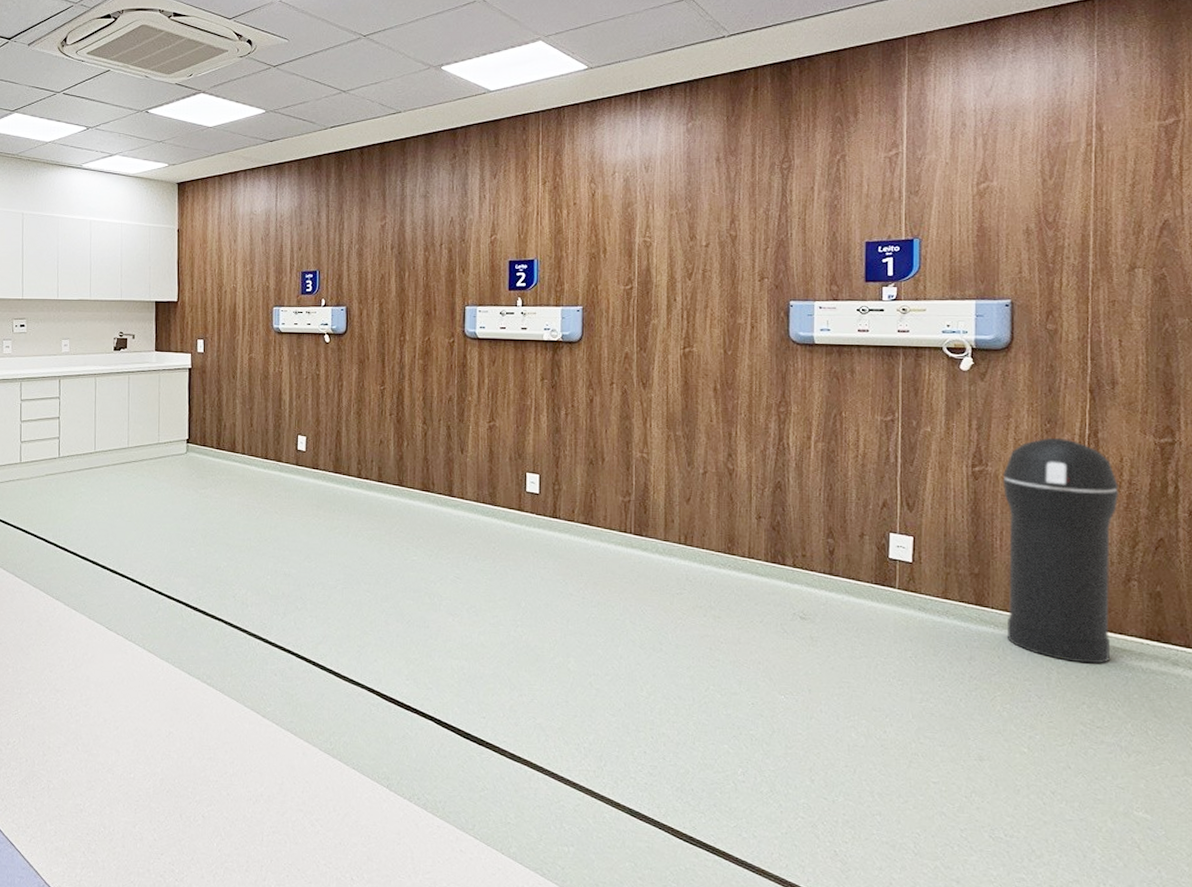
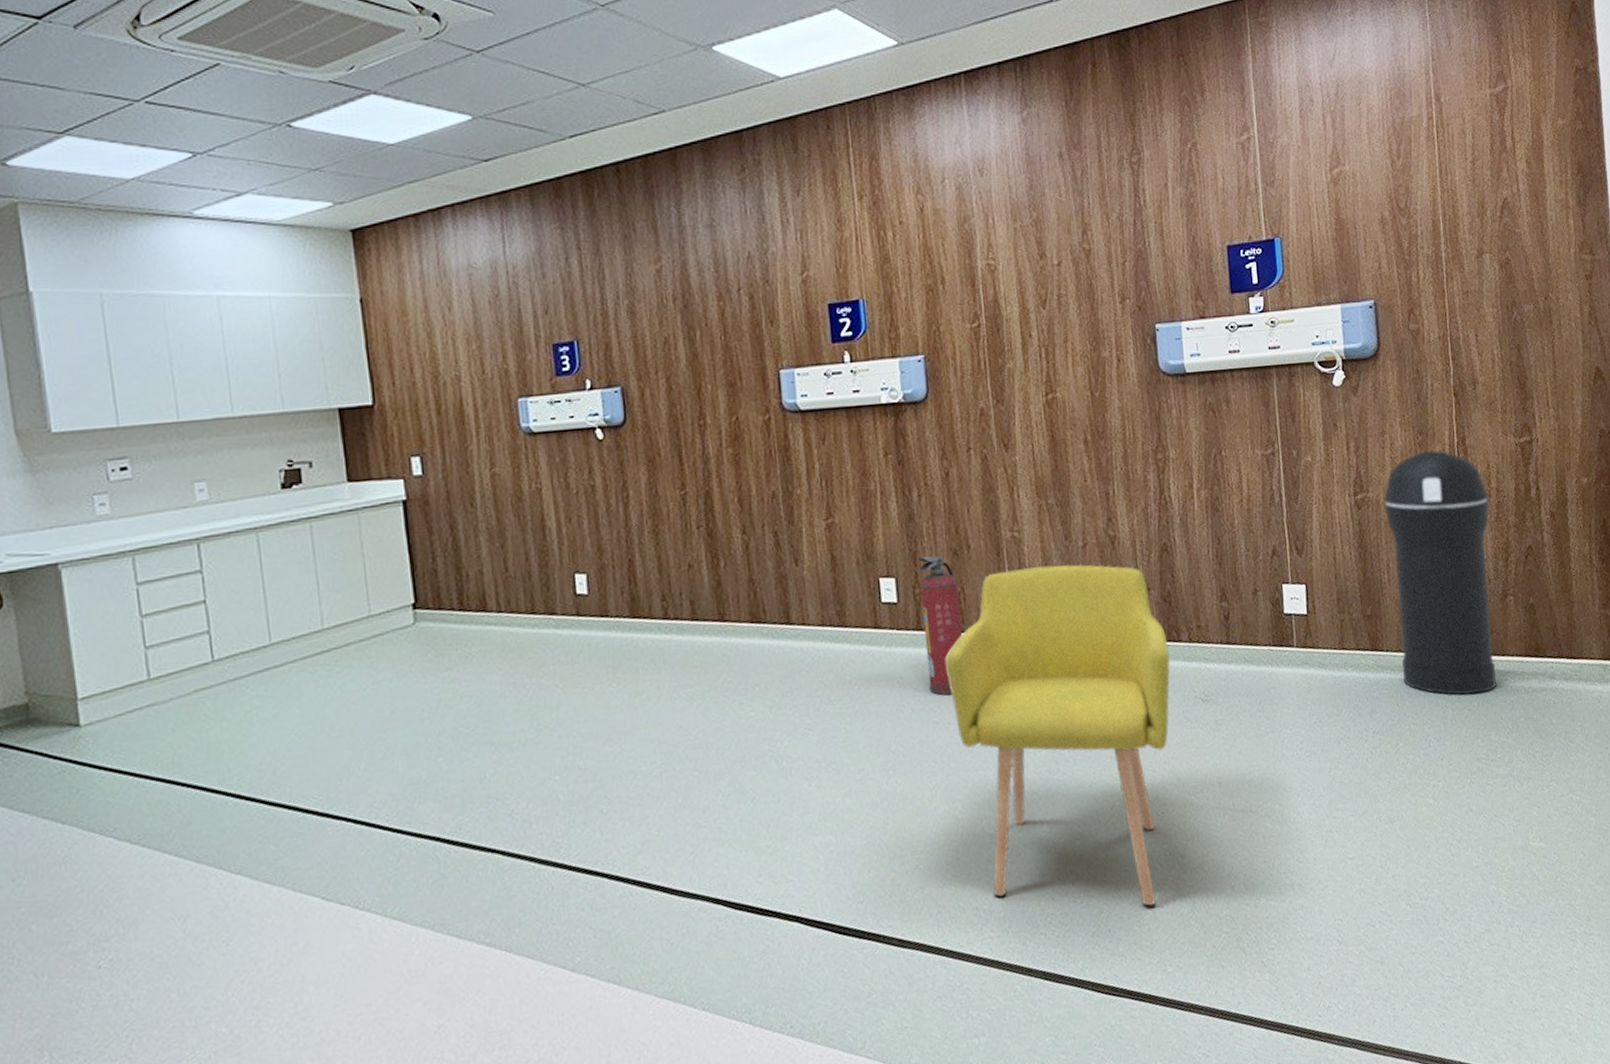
fire extinguisher: none [558,462,591,572] -> present [918,556,963,696]
chair: none [573,483,774,779] -> present [944,564,1170,907]

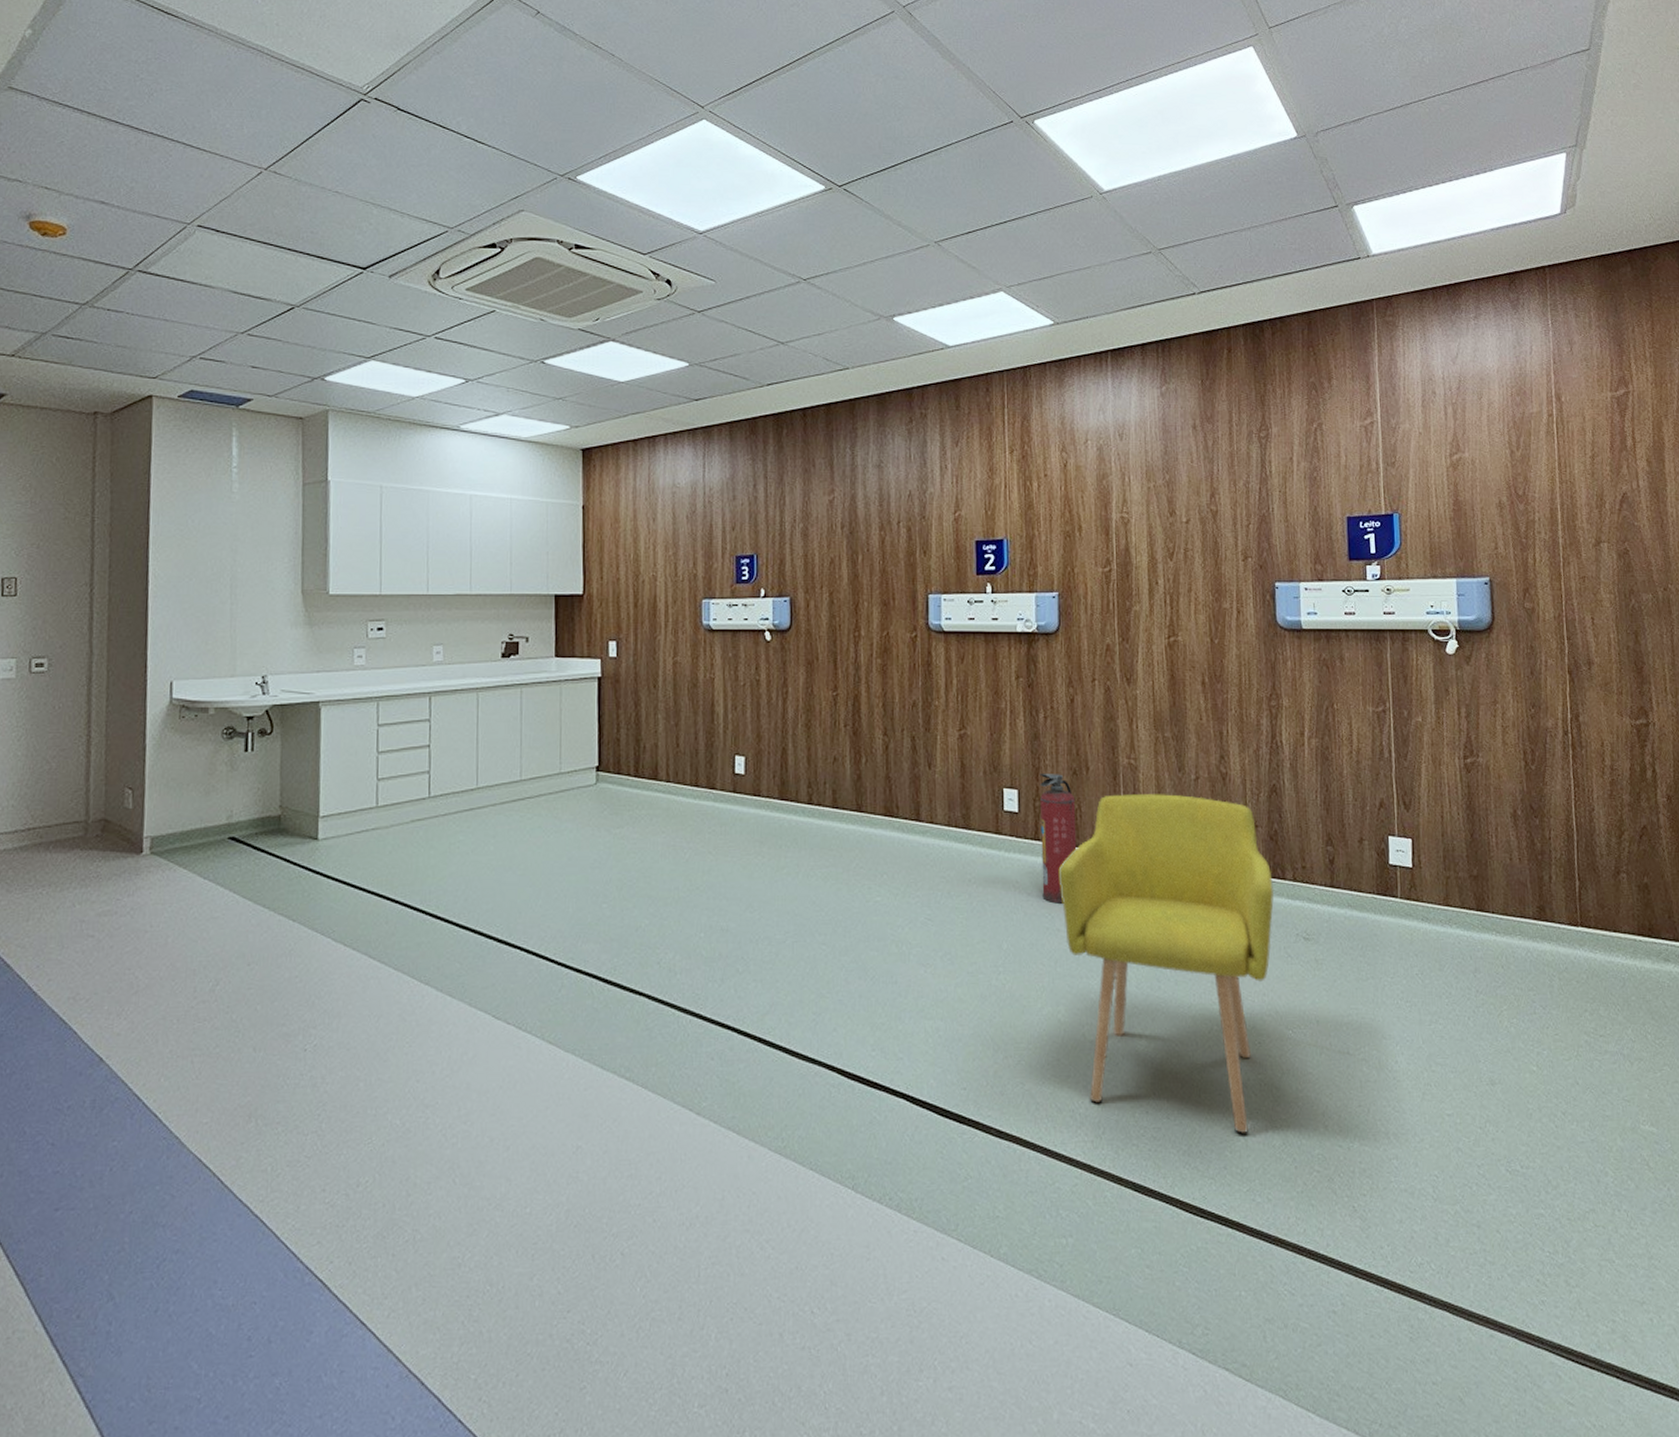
trash can: present [1383,450,1496,695] -> none [1493,724,1607,967]

